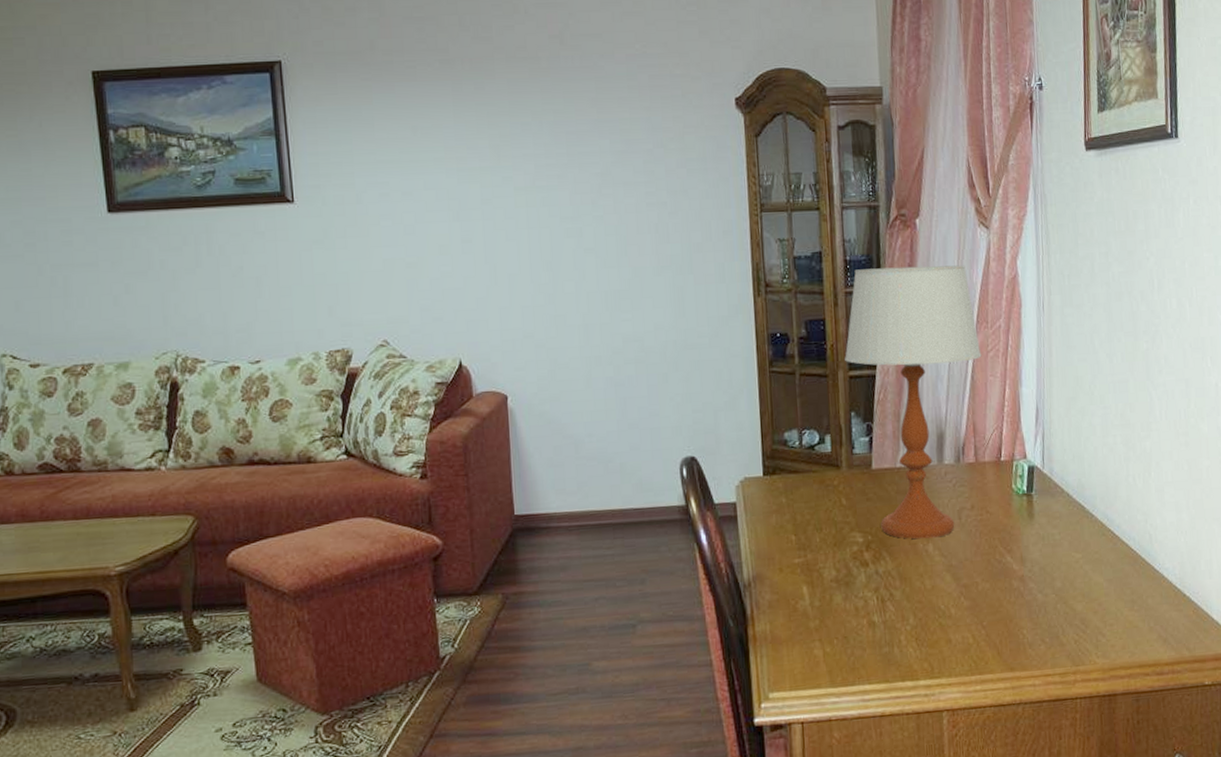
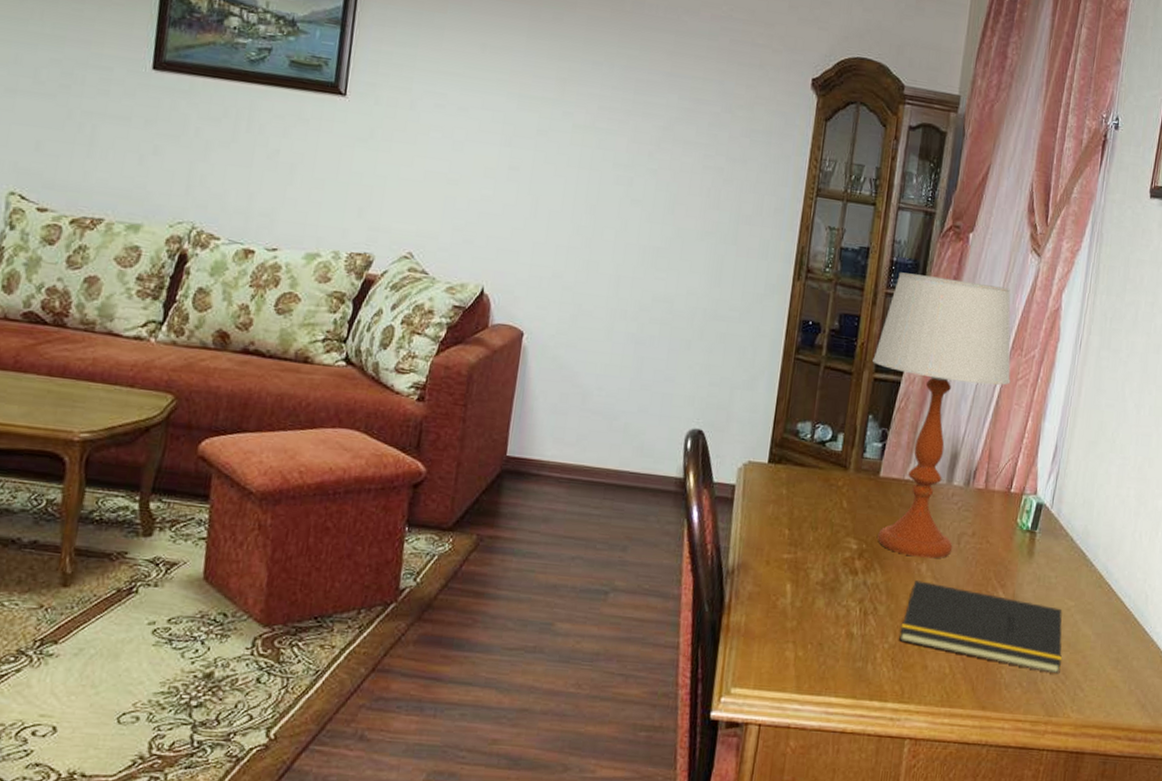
notepad: none [919,560,1079,625] -> present [899,580,1063,674]

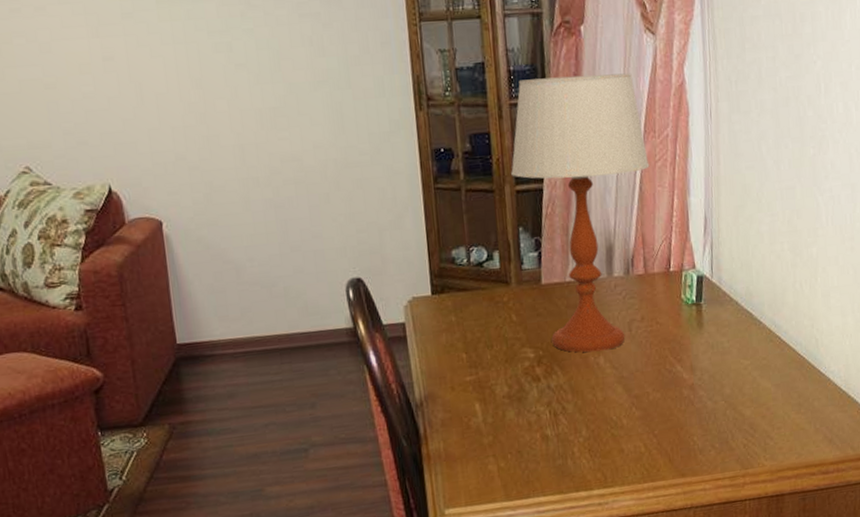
notepad: present [899,580,1063,674] -> none [591,369,748,433]

